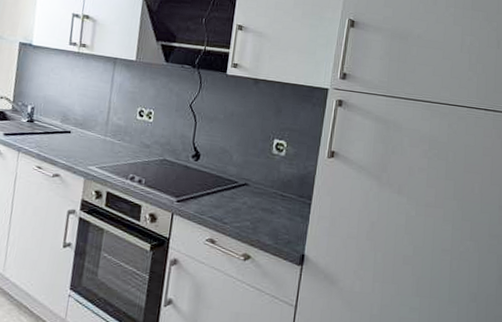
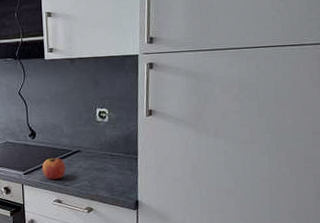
apple: none [199,185,228,214] -> present [42,156,66,180]

